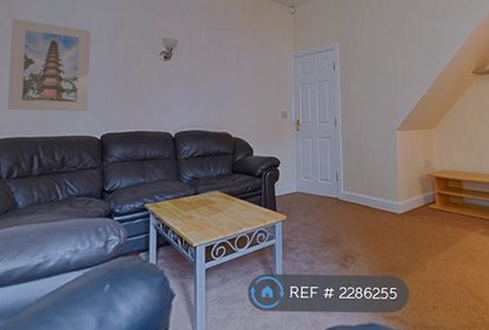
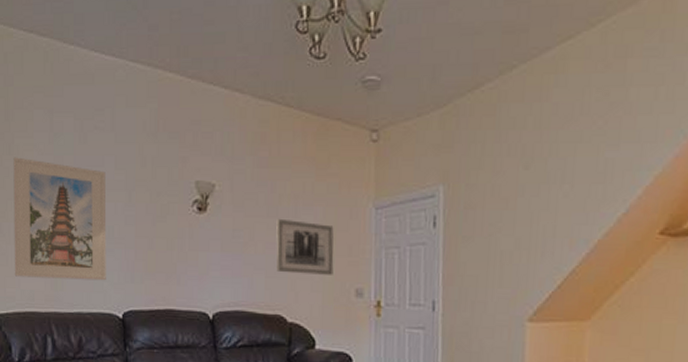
wall art: none [223,64,266,103] -> present [276,218,334,275]

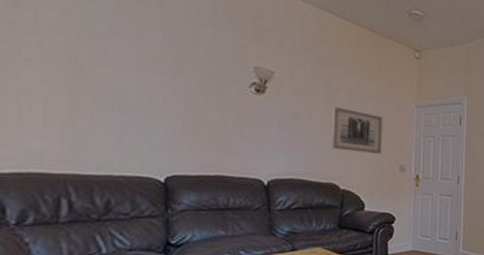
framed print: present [13,157,107,281] -> none [15,12,150,146]

